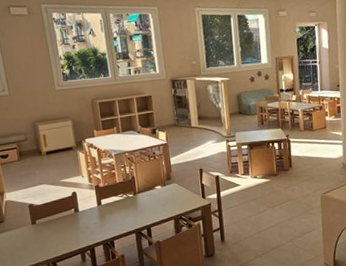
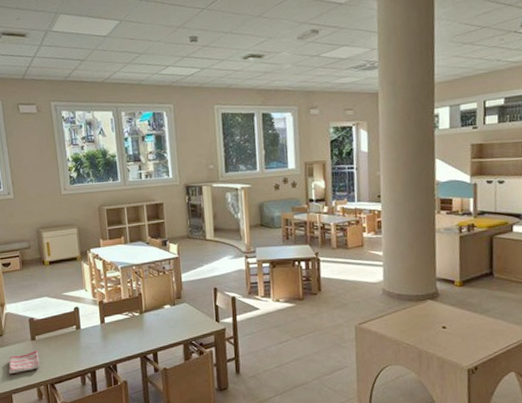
dish towel: none [10,233,41,257] -> present [8,350,40,375]

